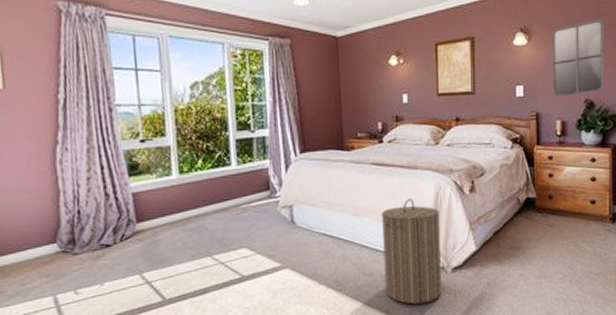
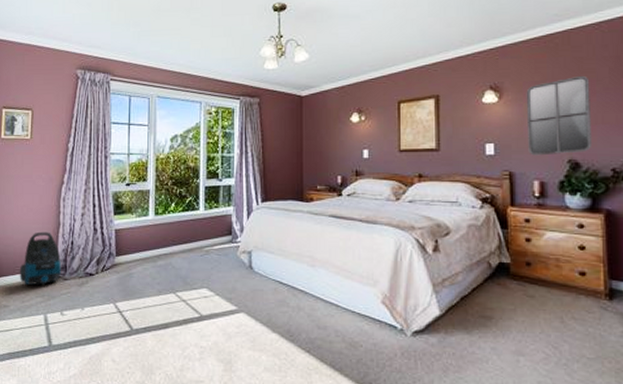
vacuum cleaner: none [11,201,70,266] -> present [19,231,62,286]
laundry hamper: present [382,198,443,304] -> none [338,253,401,367]

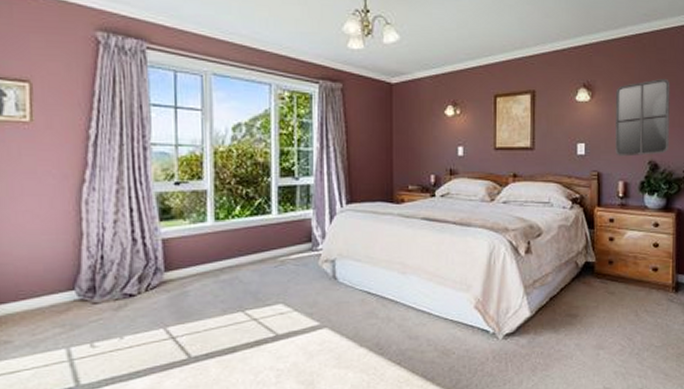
vacuum cleaner: present [19,231,62,286] -> none [24,244,89,314]

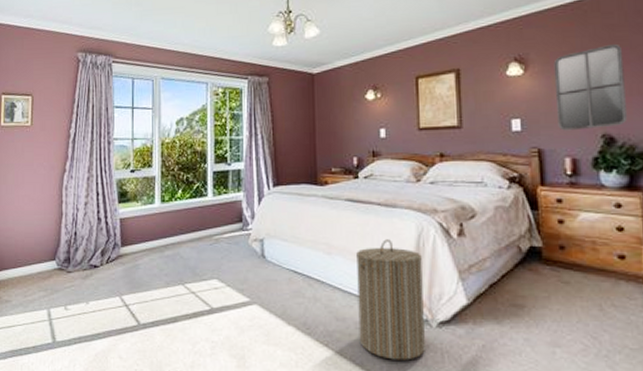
laundry hamper: none [431,258,493,373] -> present [356,239,427,360]

